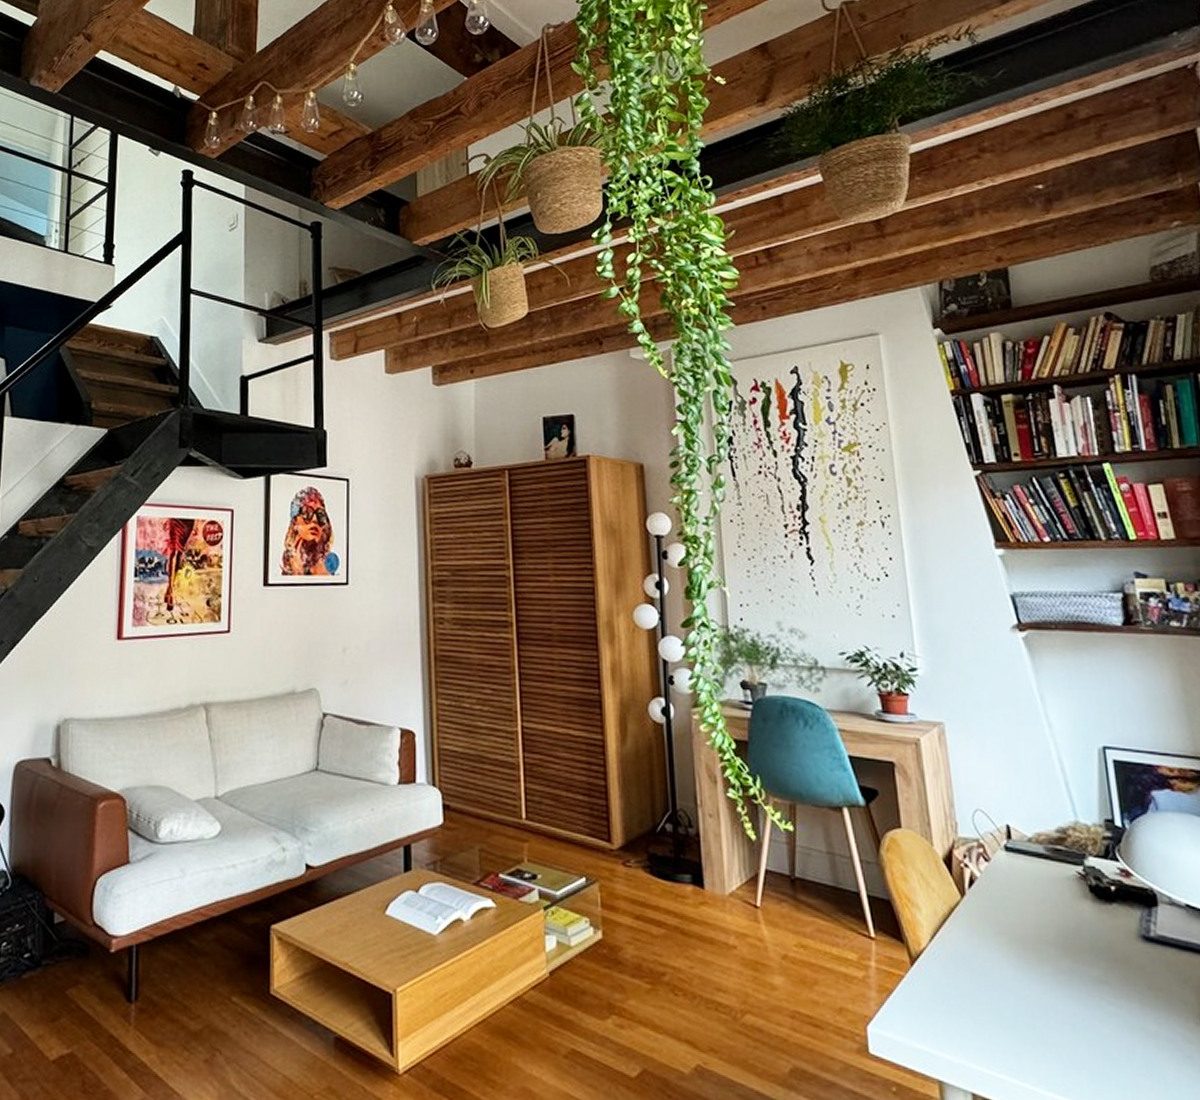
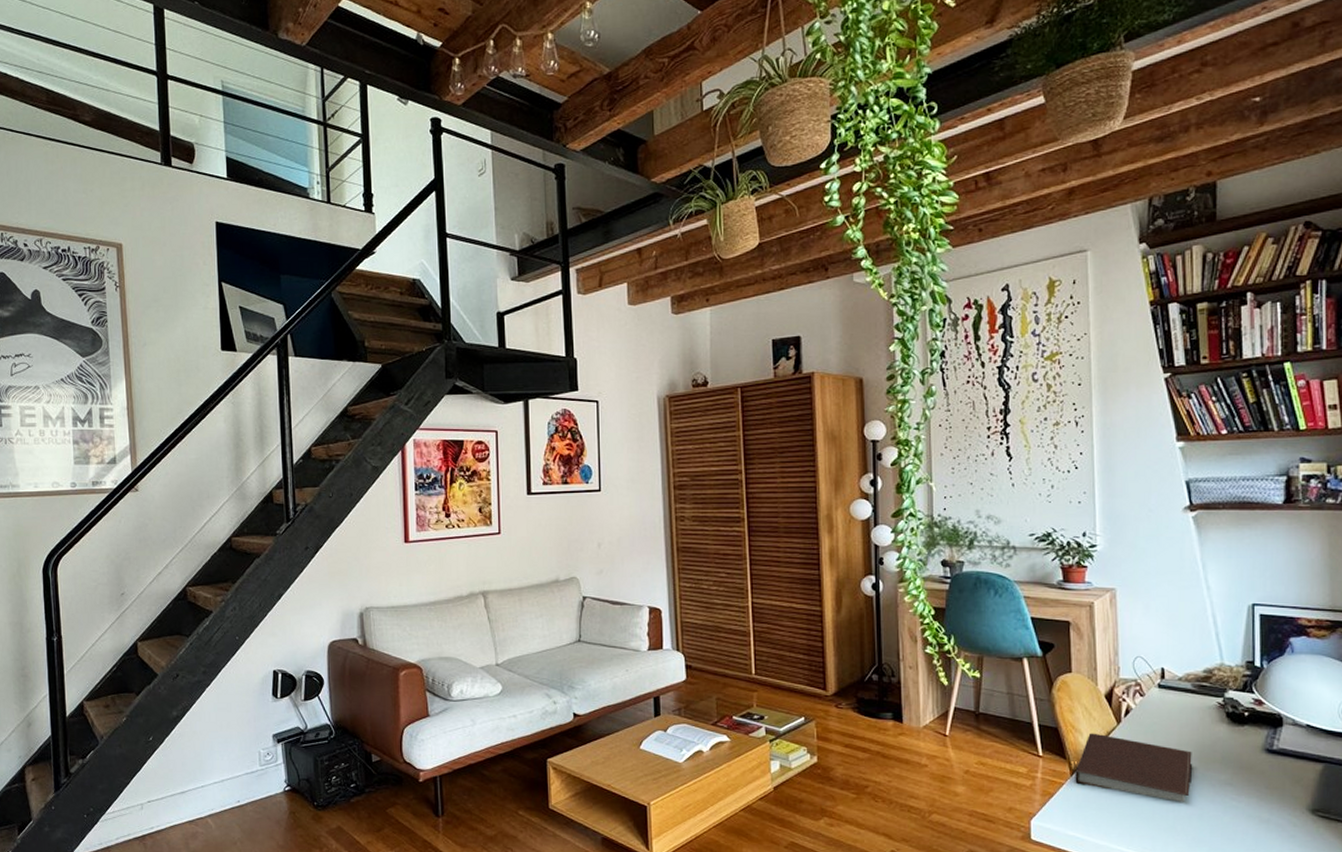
notebook: none [916,908,1058,1006] -> present [1075,733,1193,802]

